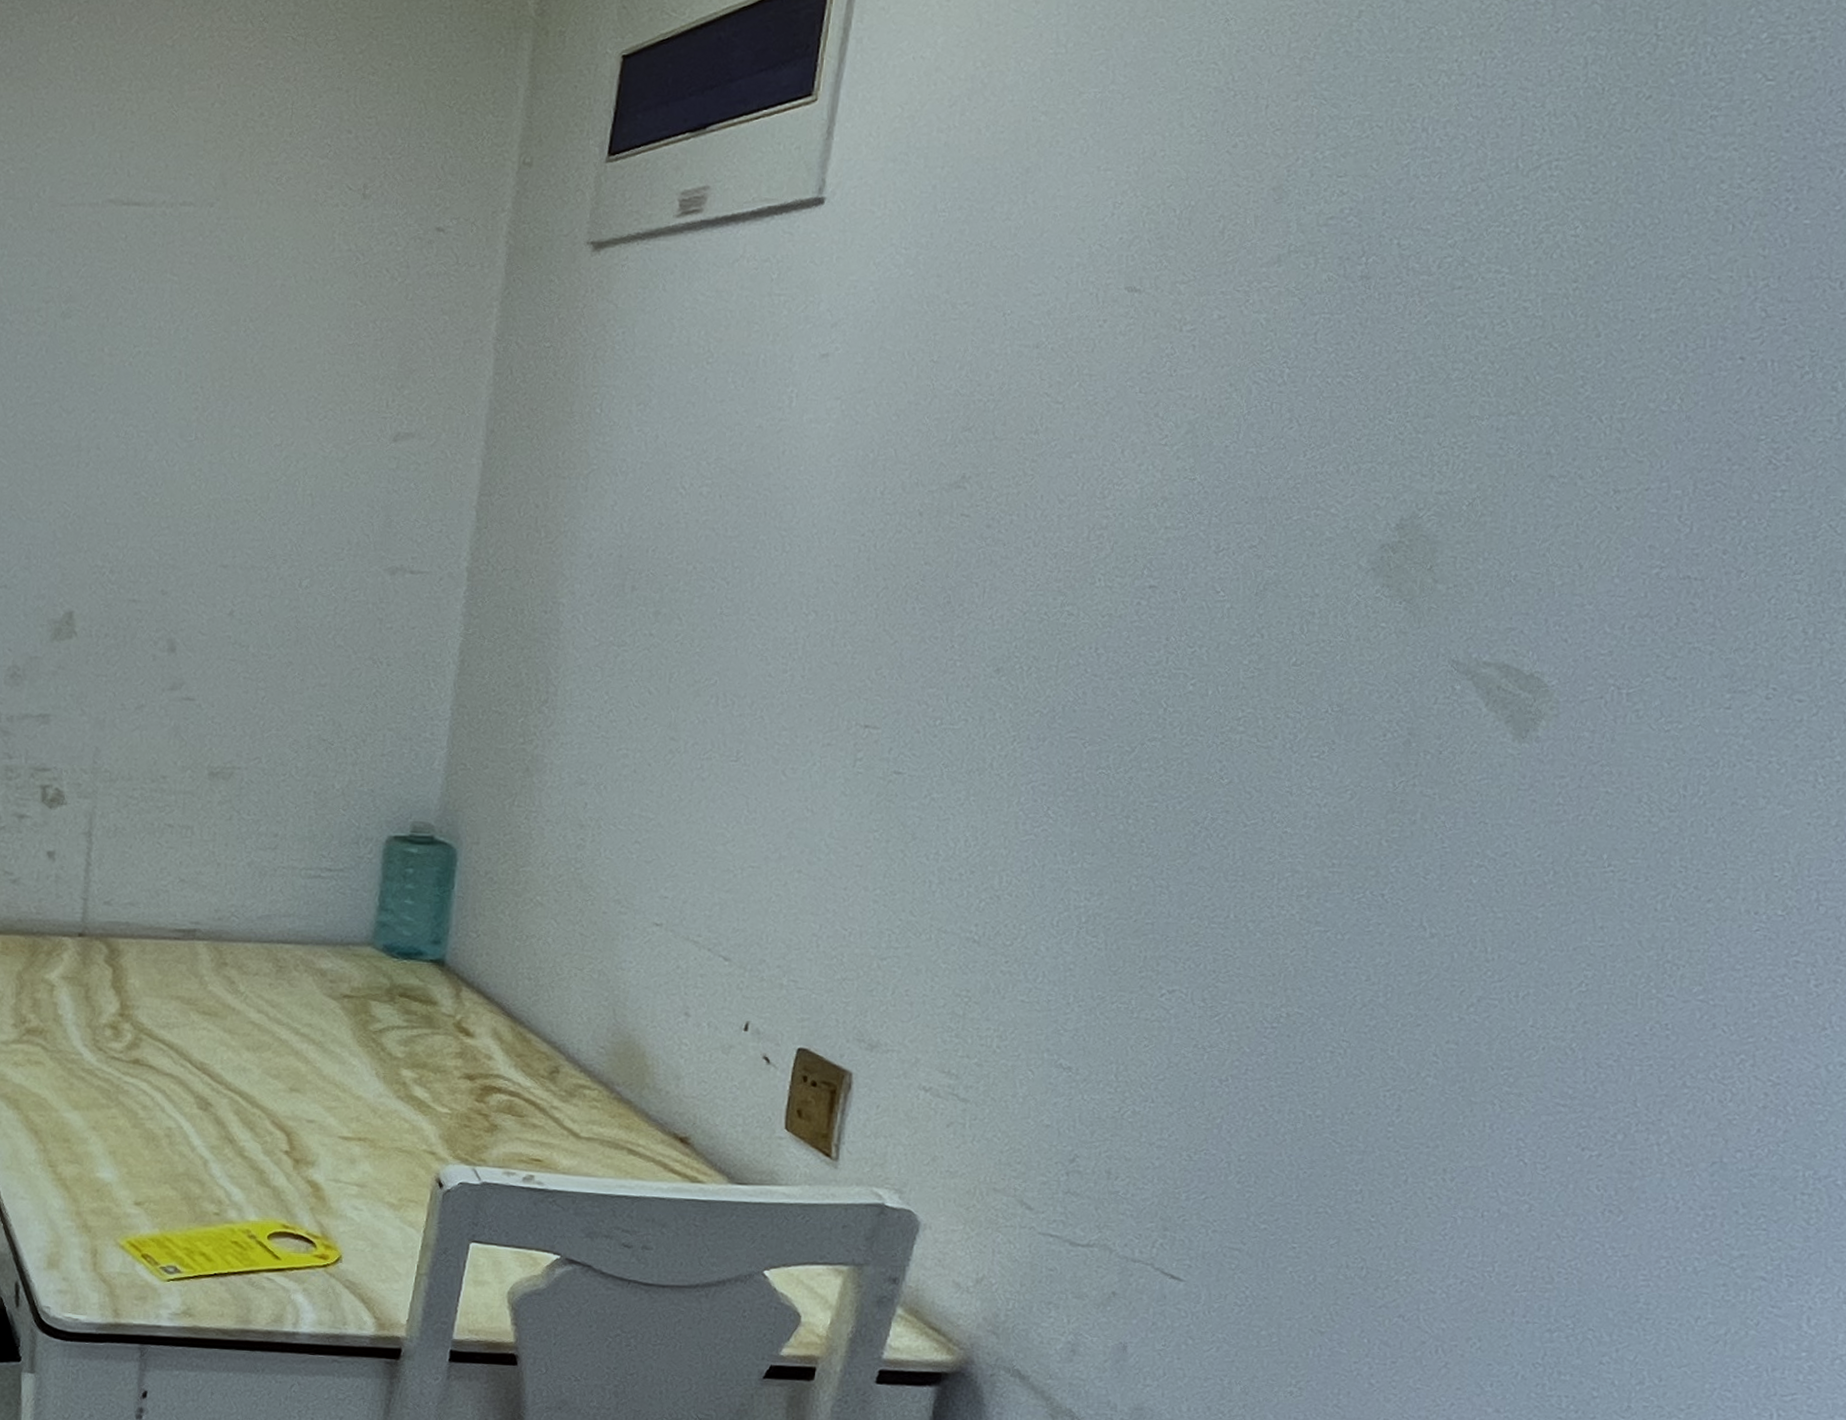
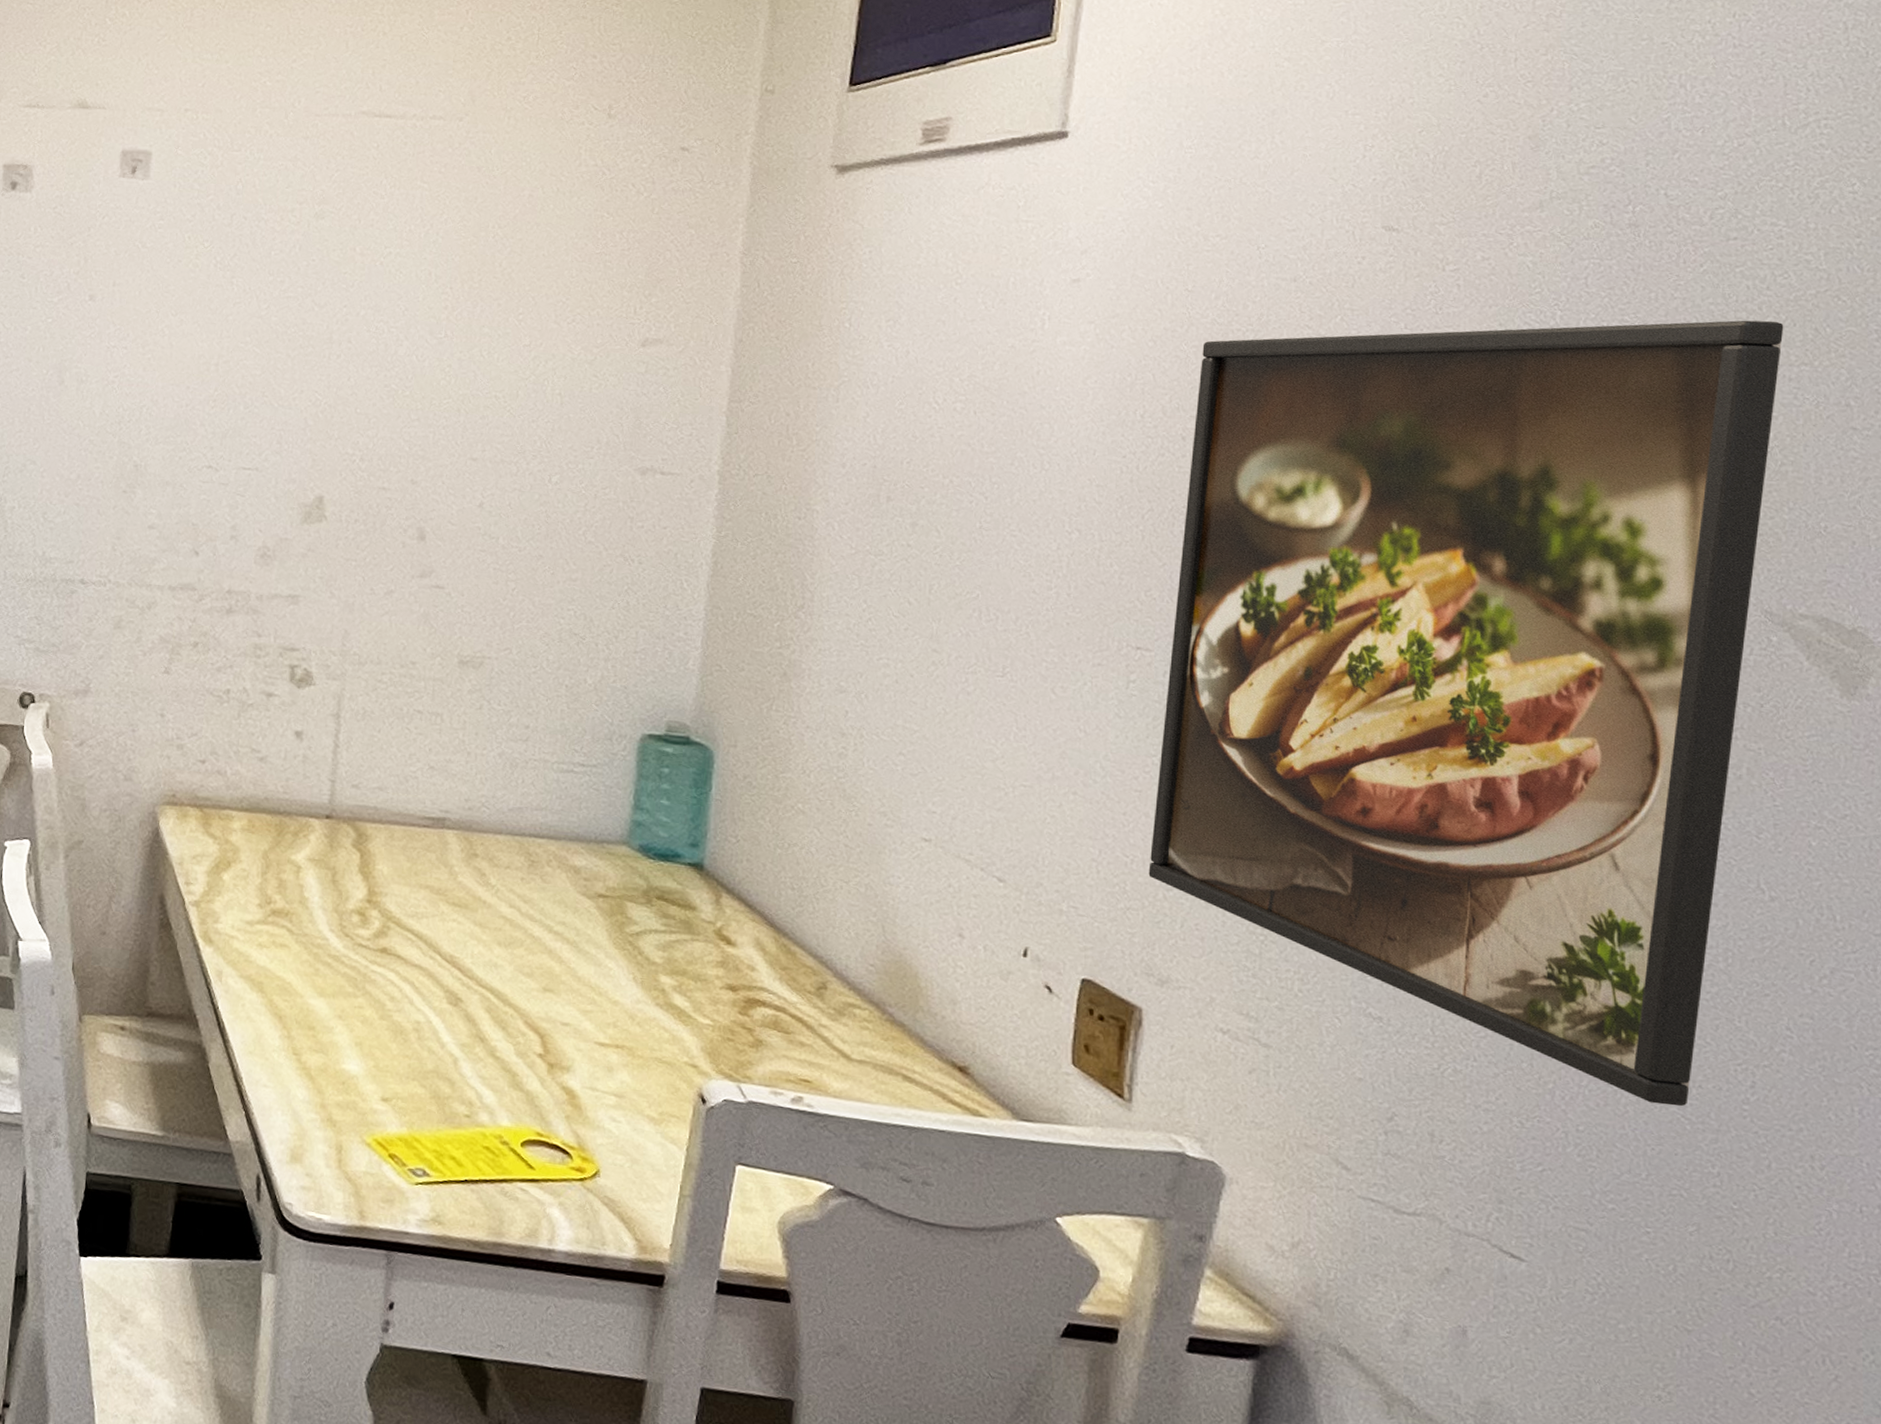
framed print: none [864,371,1497,1132] -> present [1148,320,1784,1107]

